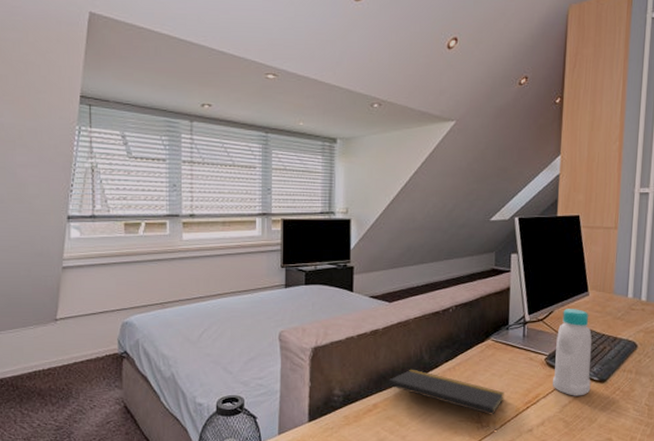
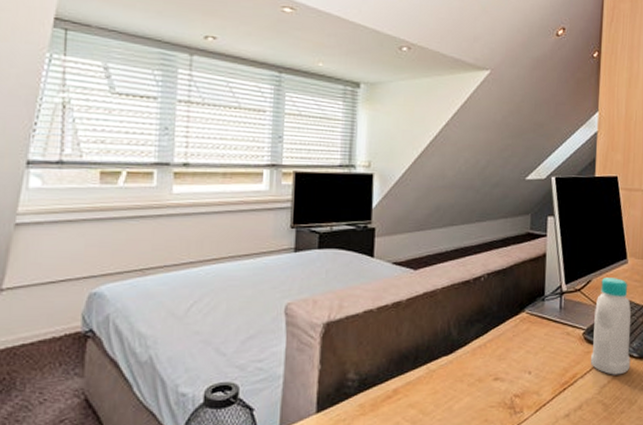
notepad: present [388,369,504,430] -> none [410,347,540,417]

